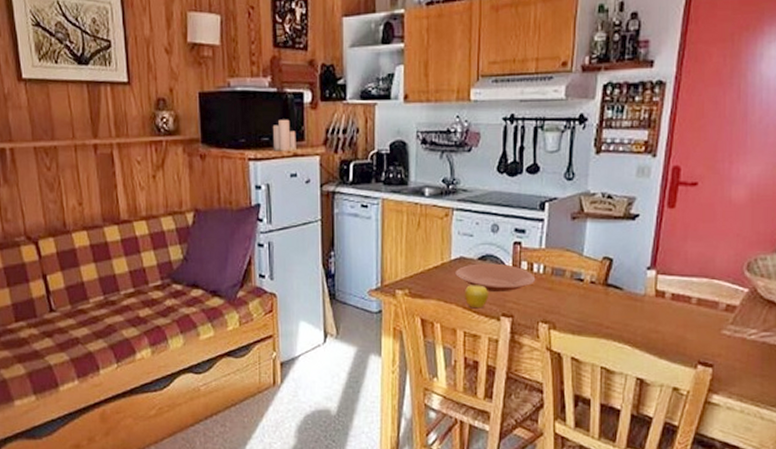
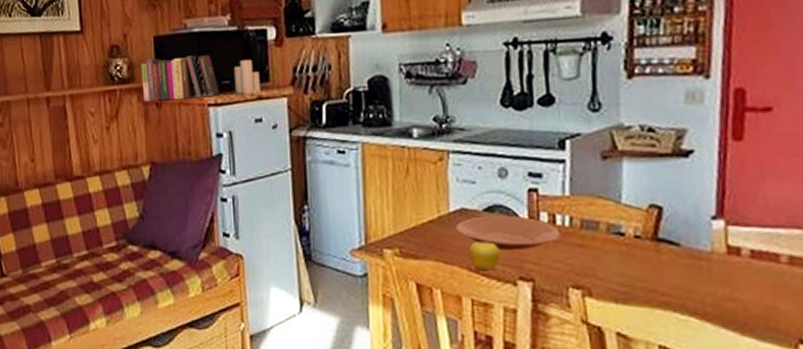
books: none [186,112,260,154] -> present [141,54,220,102]

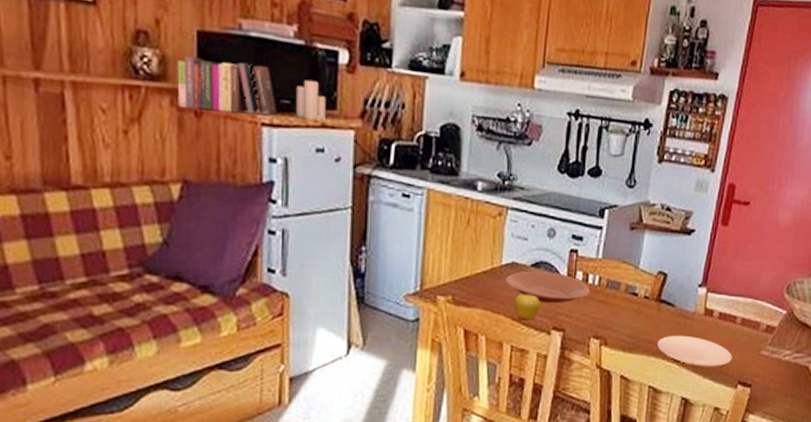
plate: none [661,280,783,321] -> present [657,335,732,367]

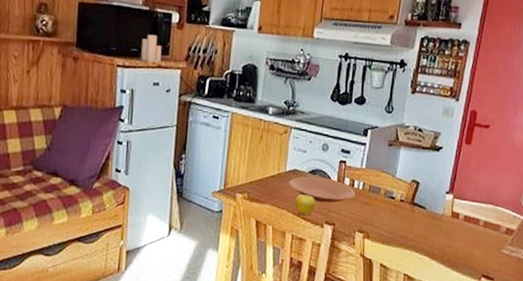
books: present [177,55,277,116] -> none [63,19,128,60]
plate: present [657,335,732,367] -> none [411,232,476,262]

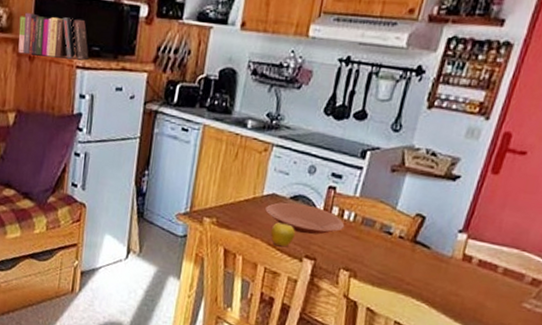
books: none [63,19,128,60] -> present [18,12,89,61]
candle: present [141,34,162,63] -> none [103,30,127,65]

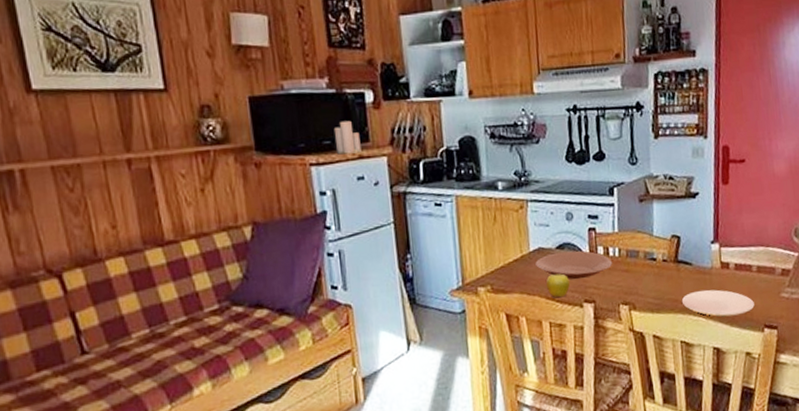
books: present [18,12,89,61] -> none [236,115,322,163]
candle: none [103,30,127,65] -> present [333,120,362,155]
plate: none [407,276,489,313] -> present [681,289,755,317]

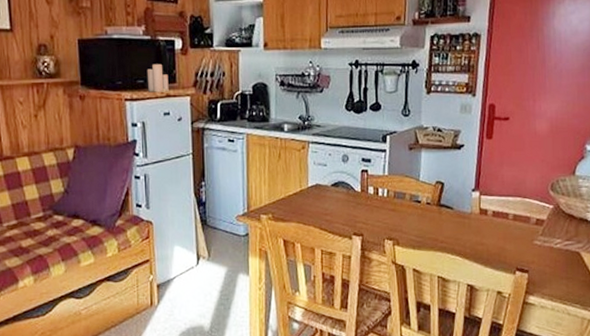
bowl: present [535,250,613,279] -> none [312,189,381,214]
fruit: present [546,273,570,298] -> none [320,208,341,229]
plate: present [681,289,755,317] -> none [441,232,508,258]

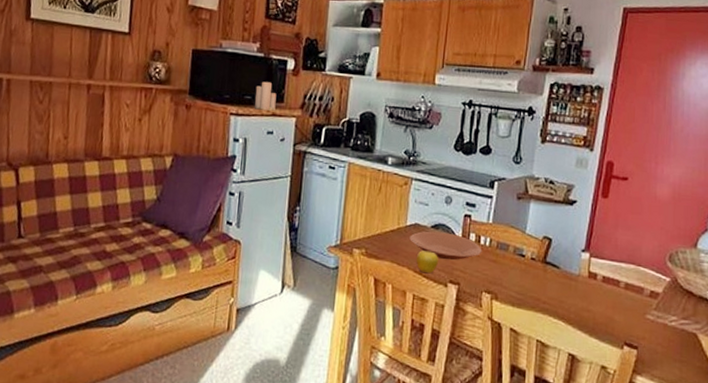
bowl: none [312,189,381,214] -> present [409,231,482,260]
fruit: none [320,208,341,229] -> present [416,250,438,274]

